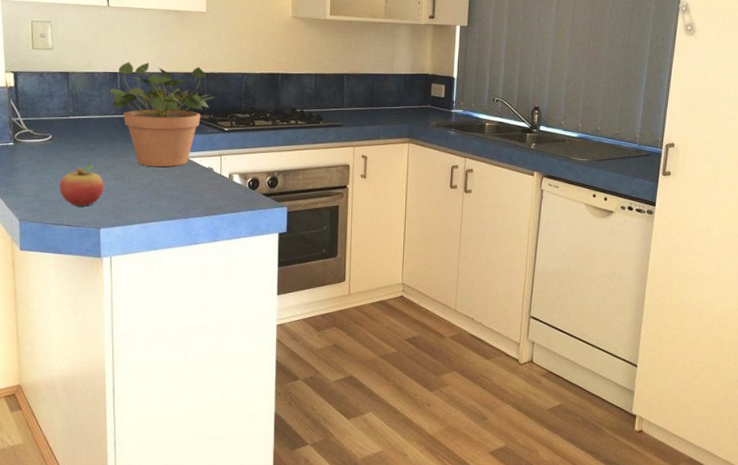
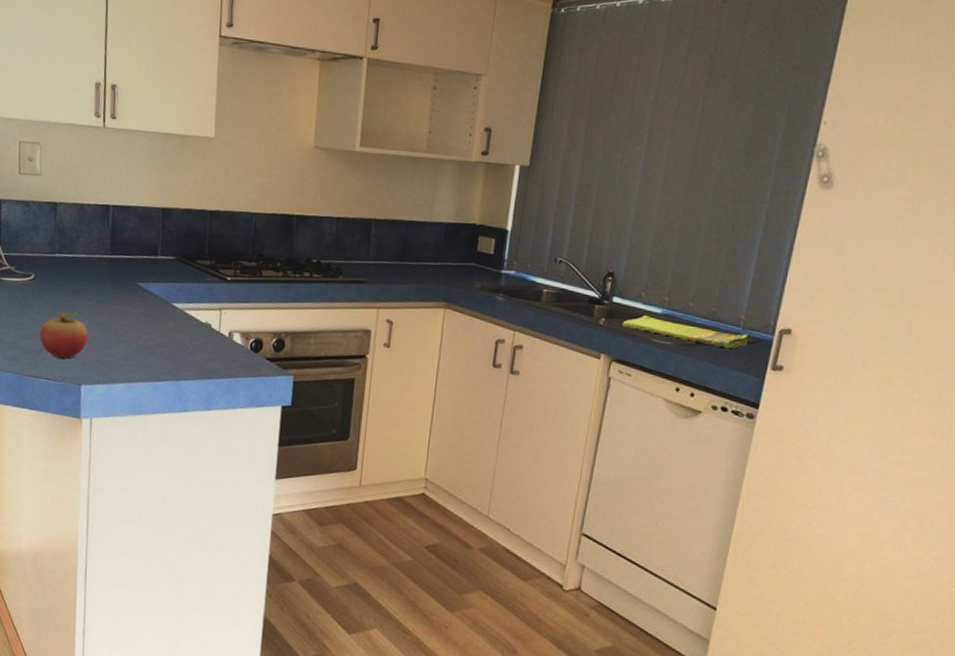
potted plant: present [110,62,215,168] -> none [100,193,218,320]
dish towel: none [548,138,643,161] -> present [622,314,748,349]

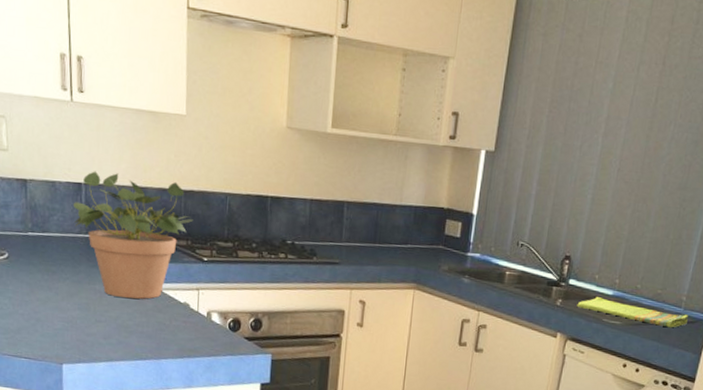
fruit: present [39,312,88,358] -> none [17,291,66,338]
potted plant: none [100,193,218,320] -> present [74,171,193,299]

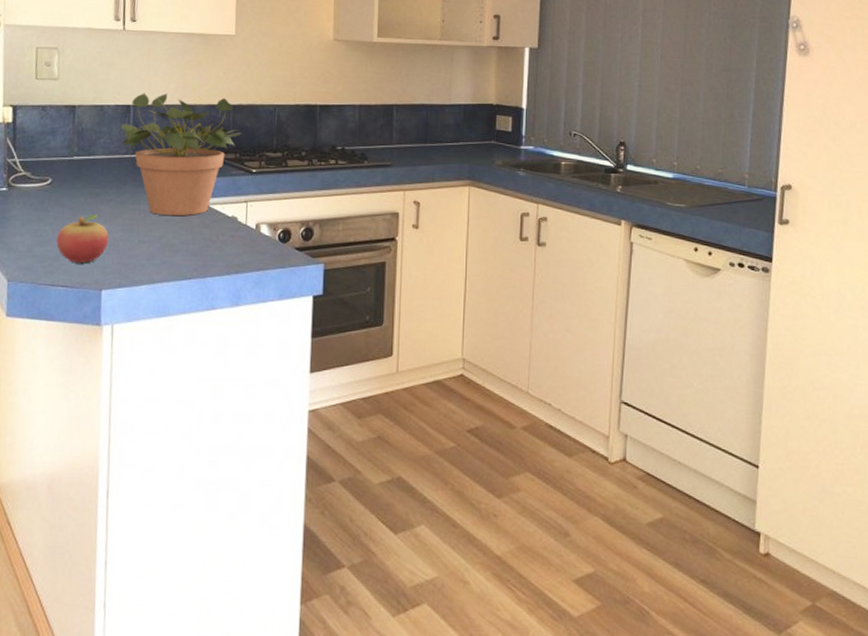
fruit: none [17,291,66,338] -> present [56,215,109,263]
dish towel: present [577,296,688,328] -> none [638,180,754,207]

